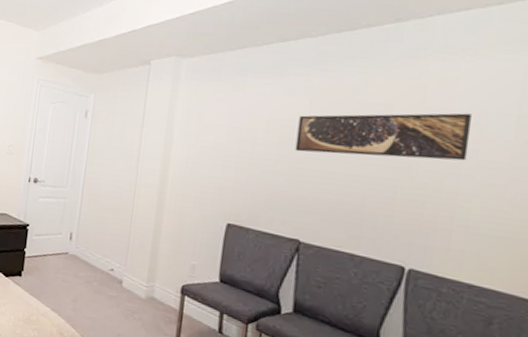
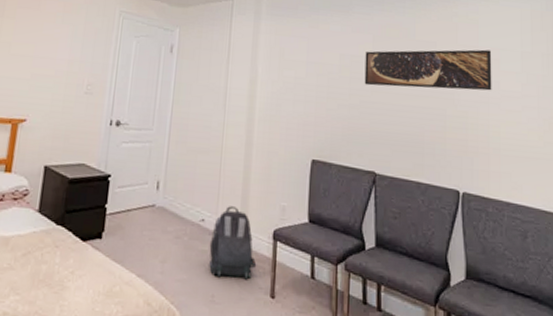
backpack: none [117,259,163,326] -> present [209,206,257,280]

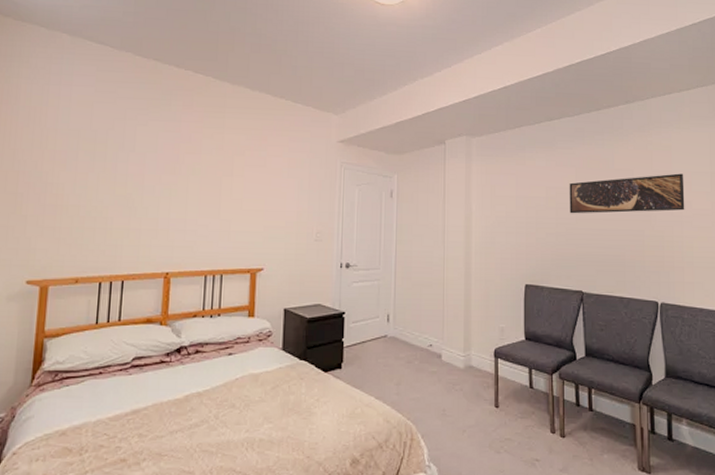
backpack: present [209,206,257,280] -> none [438,331,481,394]

